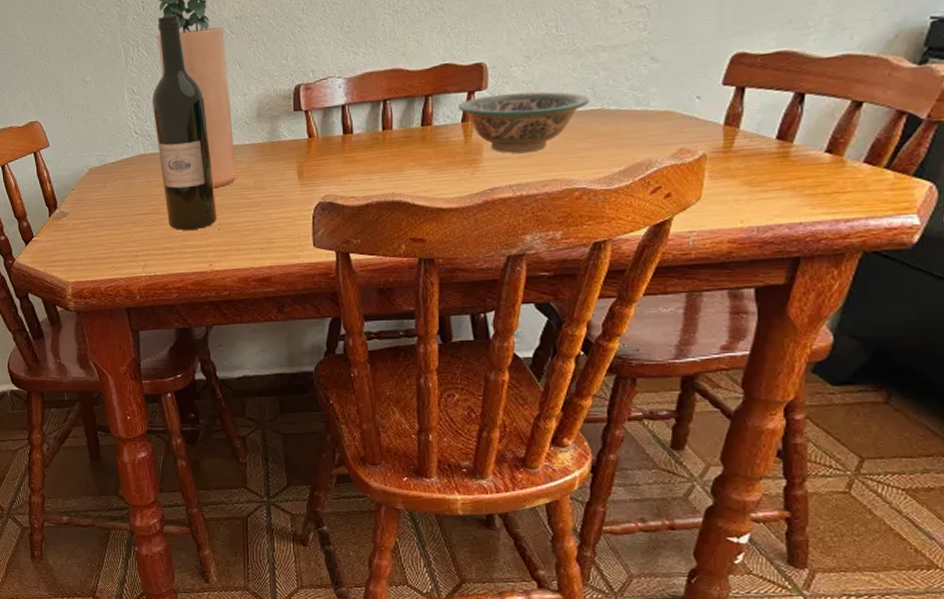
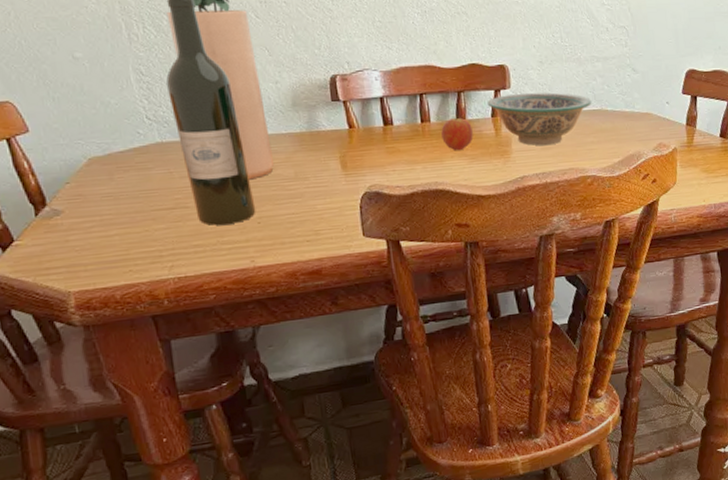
fruit: none [403,119,439,160] -> present [441,113,473,151]

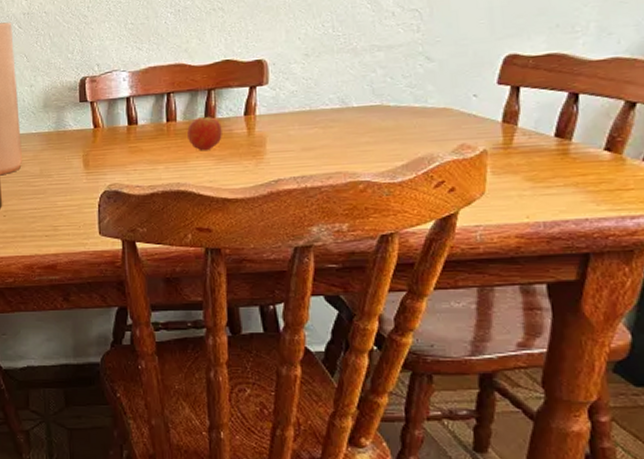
bowl: present [487,92,592,146] -> none [240,87,370,146]

